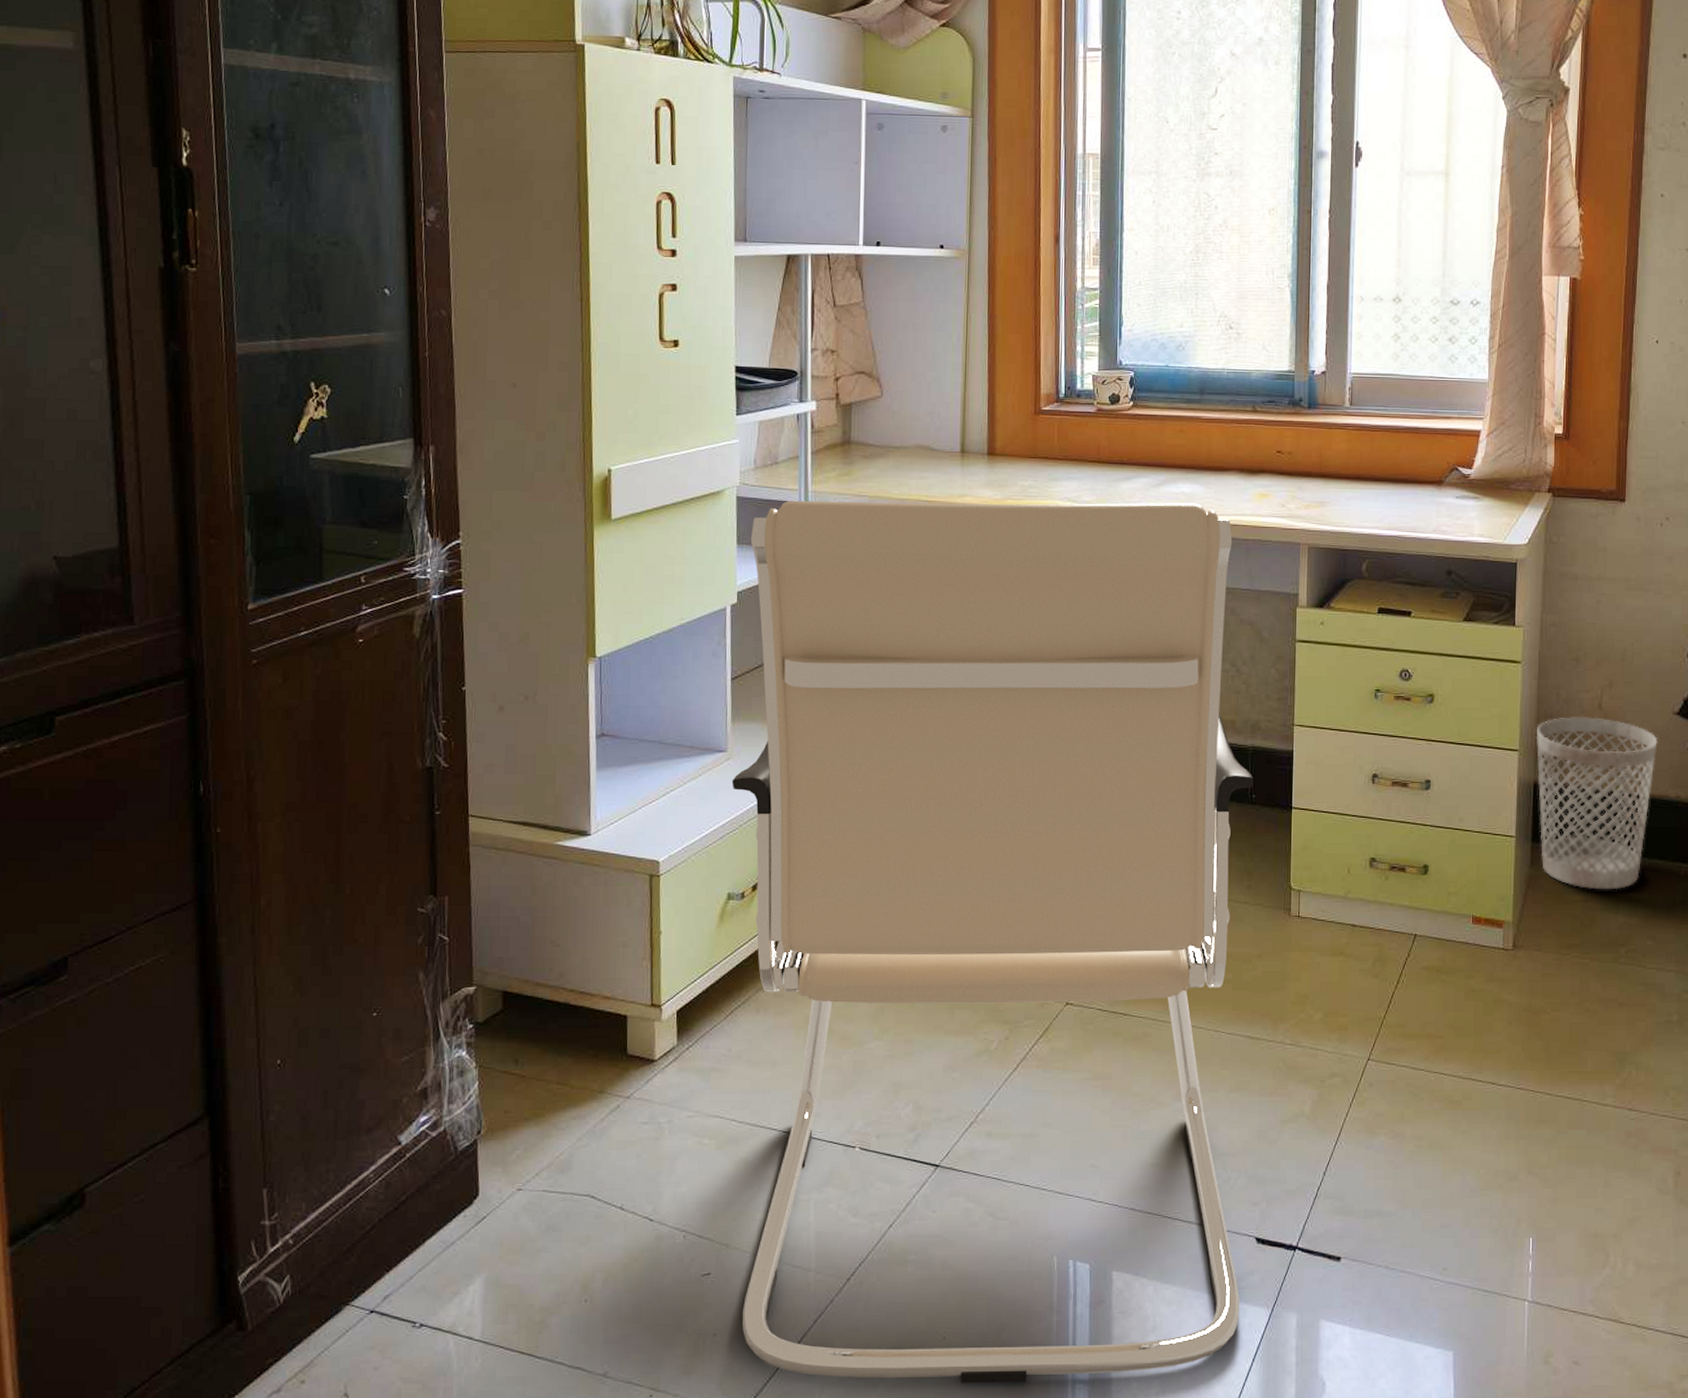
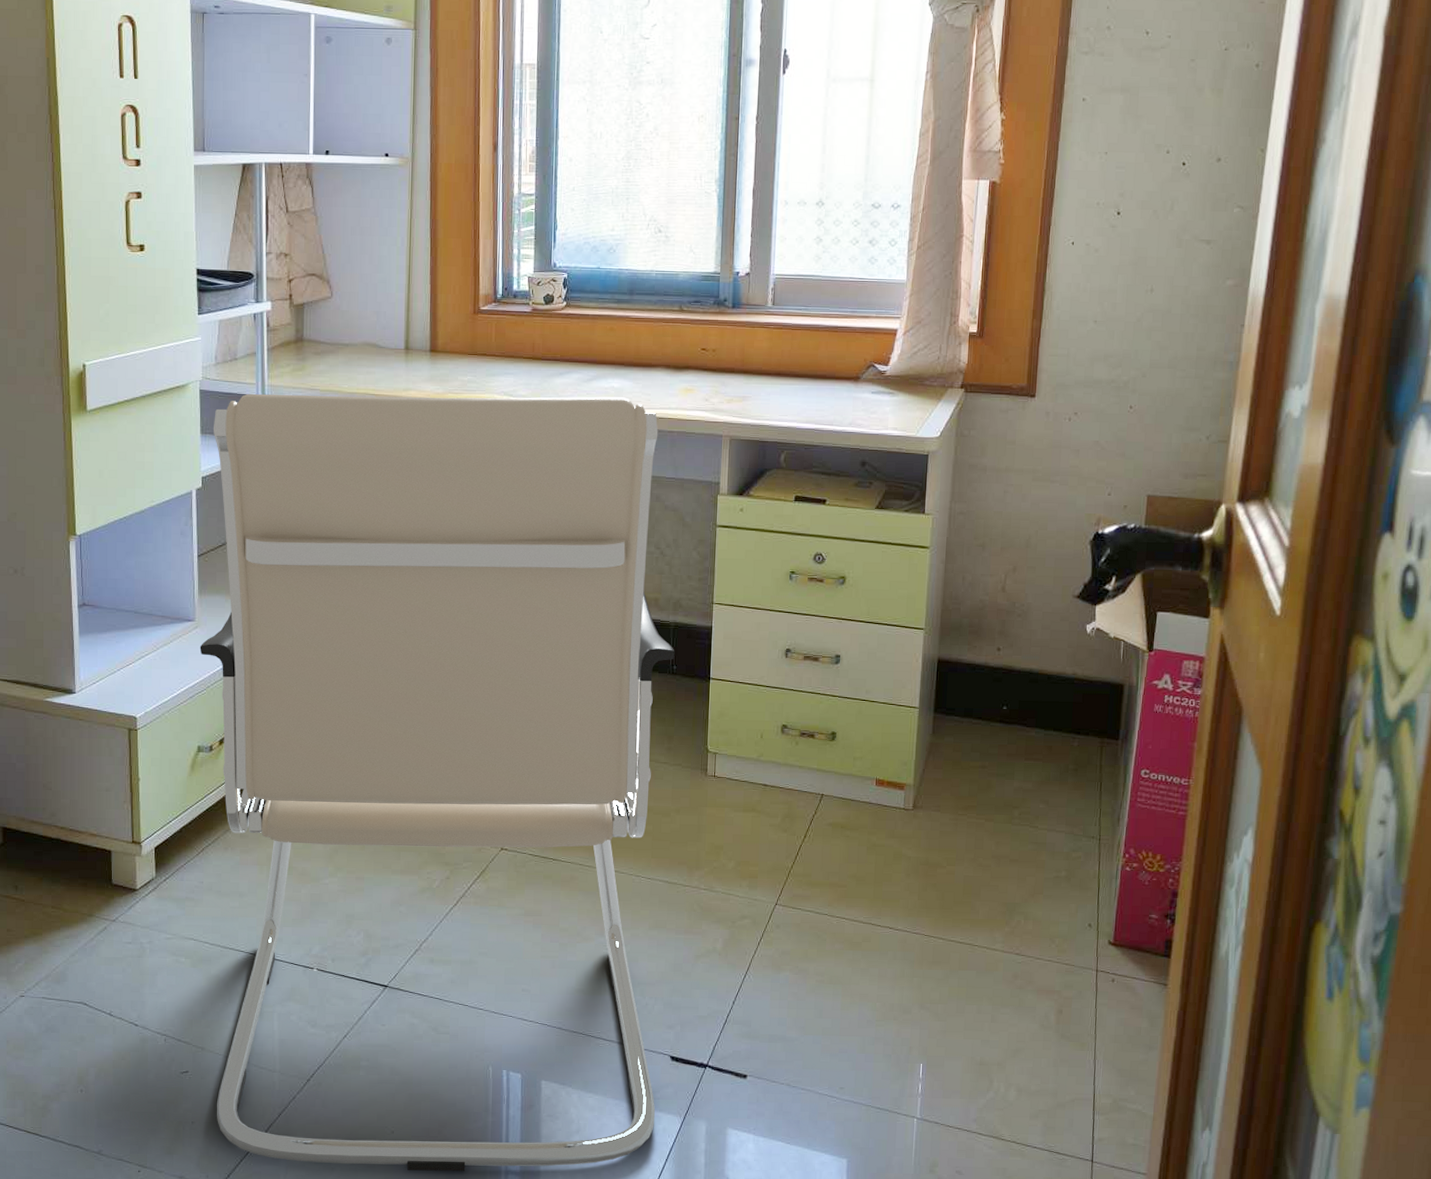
wastebasket: present [1536,717,1658,890] -> none [941,599,1058,758]

